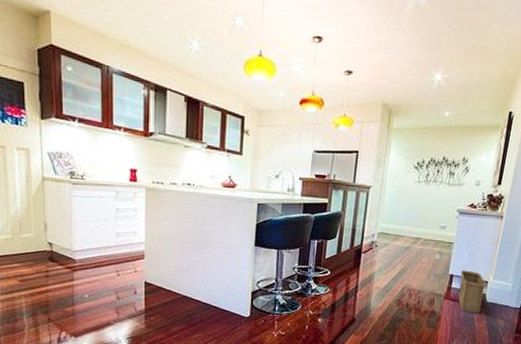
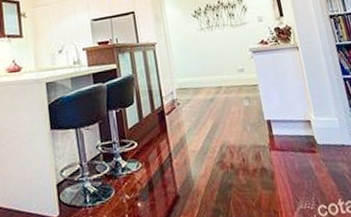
basket: present [458,270,486,313] -> none [277,111,316,162]

